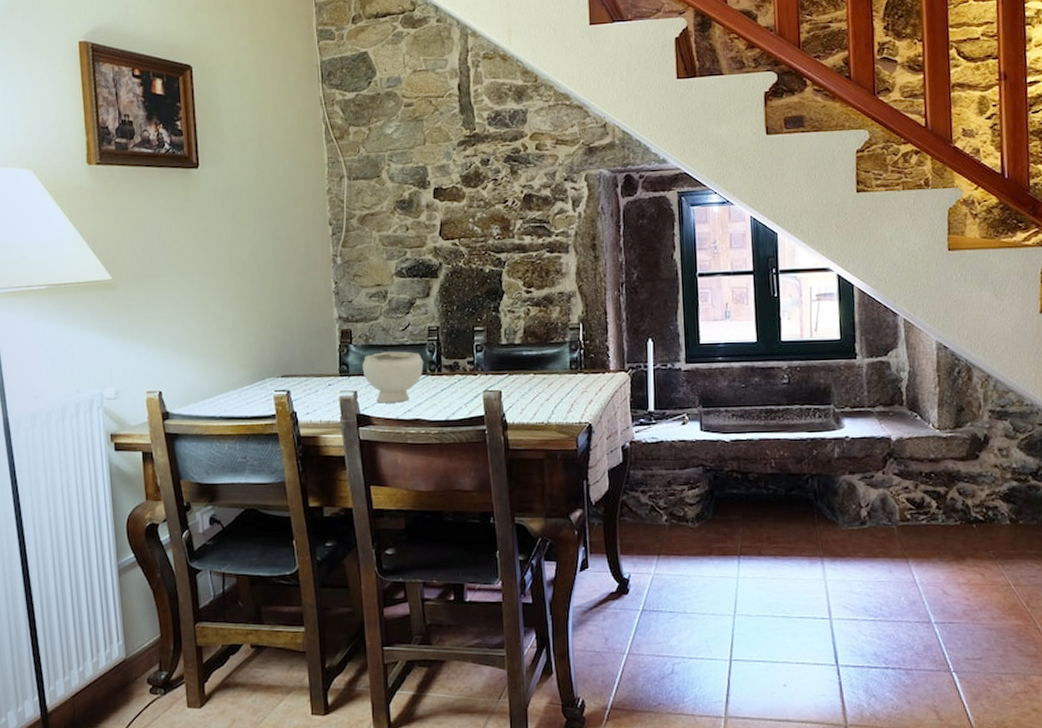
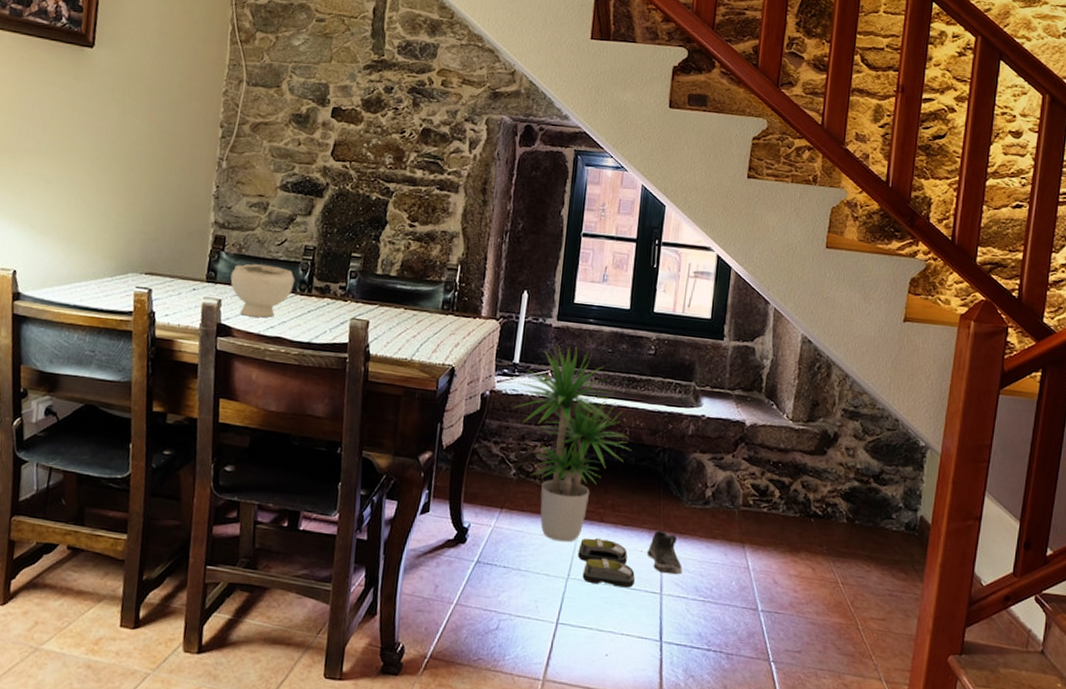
potted plant: none [656,387,779,580] -> present [514,346,632,542]
slippers: none [741,571,802,617] -> present [578,537,635,588]
athletic shoe: none [810,556,848,598] -> present [647,530,682,575]

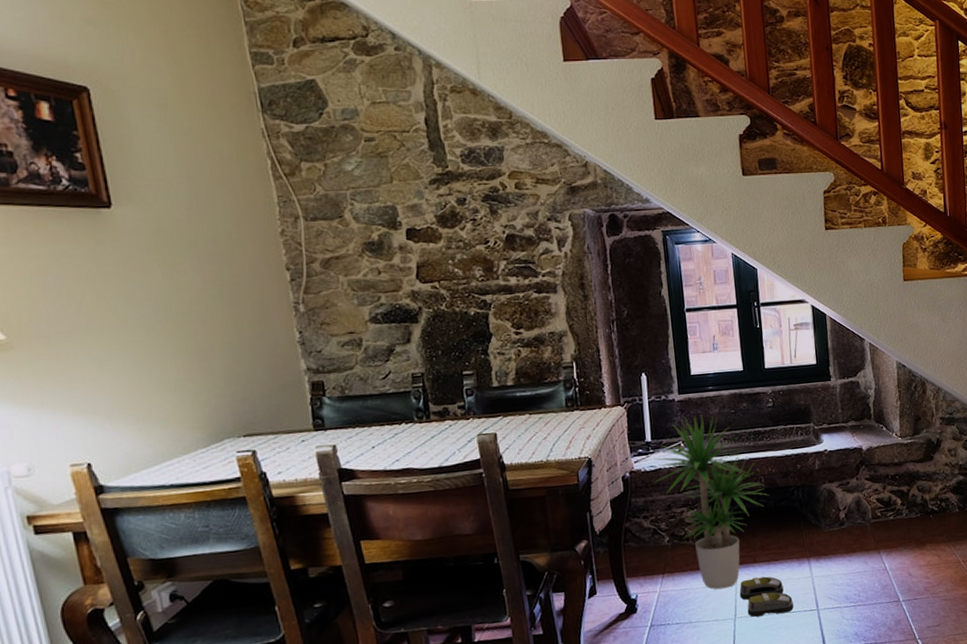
bowl: present [230,264,295,318] -> none [339,400,410,456]
athletic shoe: present [647,530,682,575] -> none [799,557,832,593]

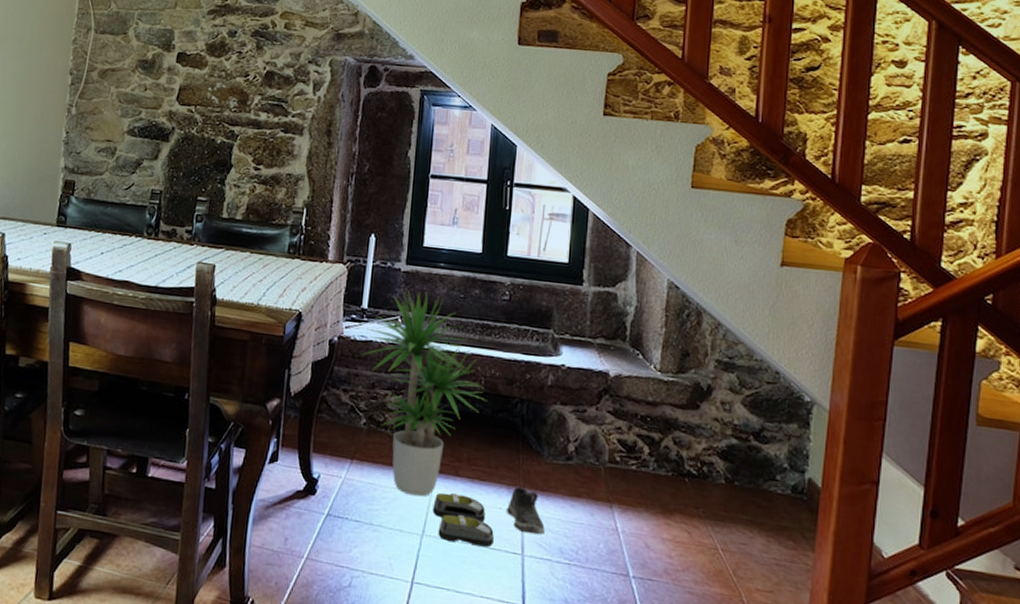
athletic shoe: none [799,557,832,593] -> present [507,486,545,535]

